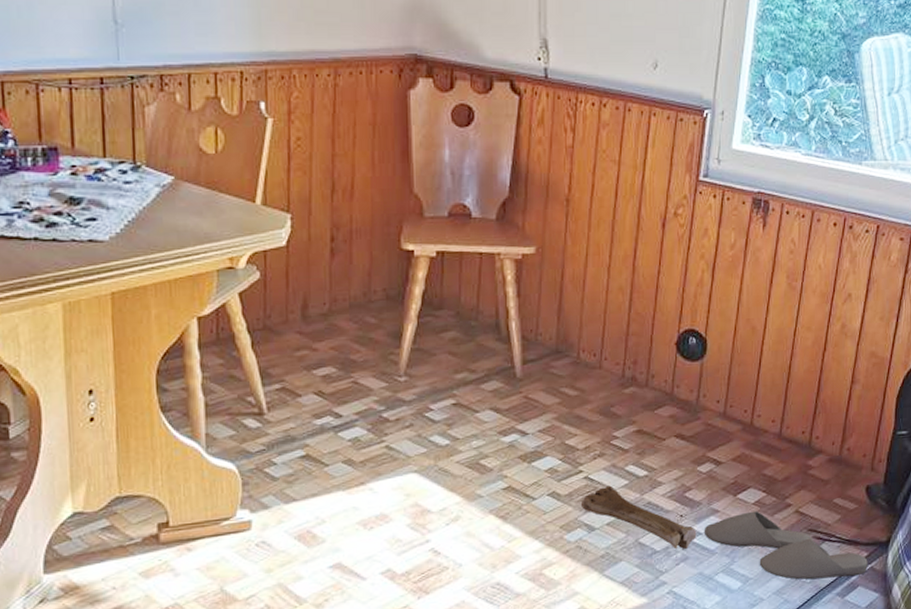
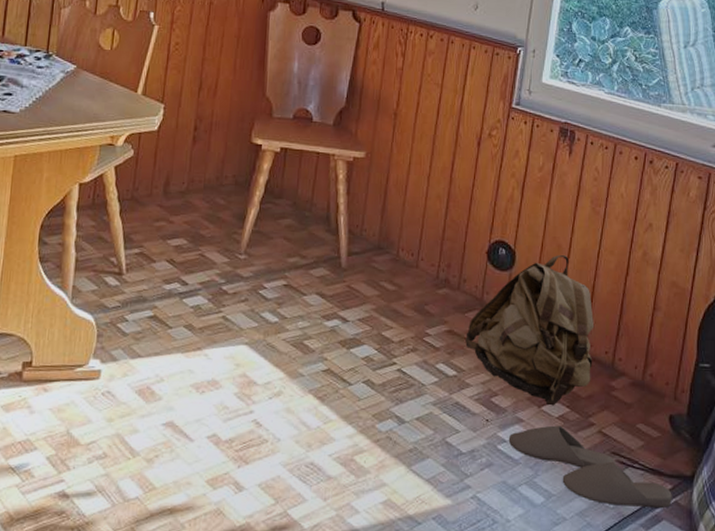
dog toy: present [580,485,697,549] -> none [392,380,502,455]
backpack: none [656,336,791,493] -> present [465,254,595,406]

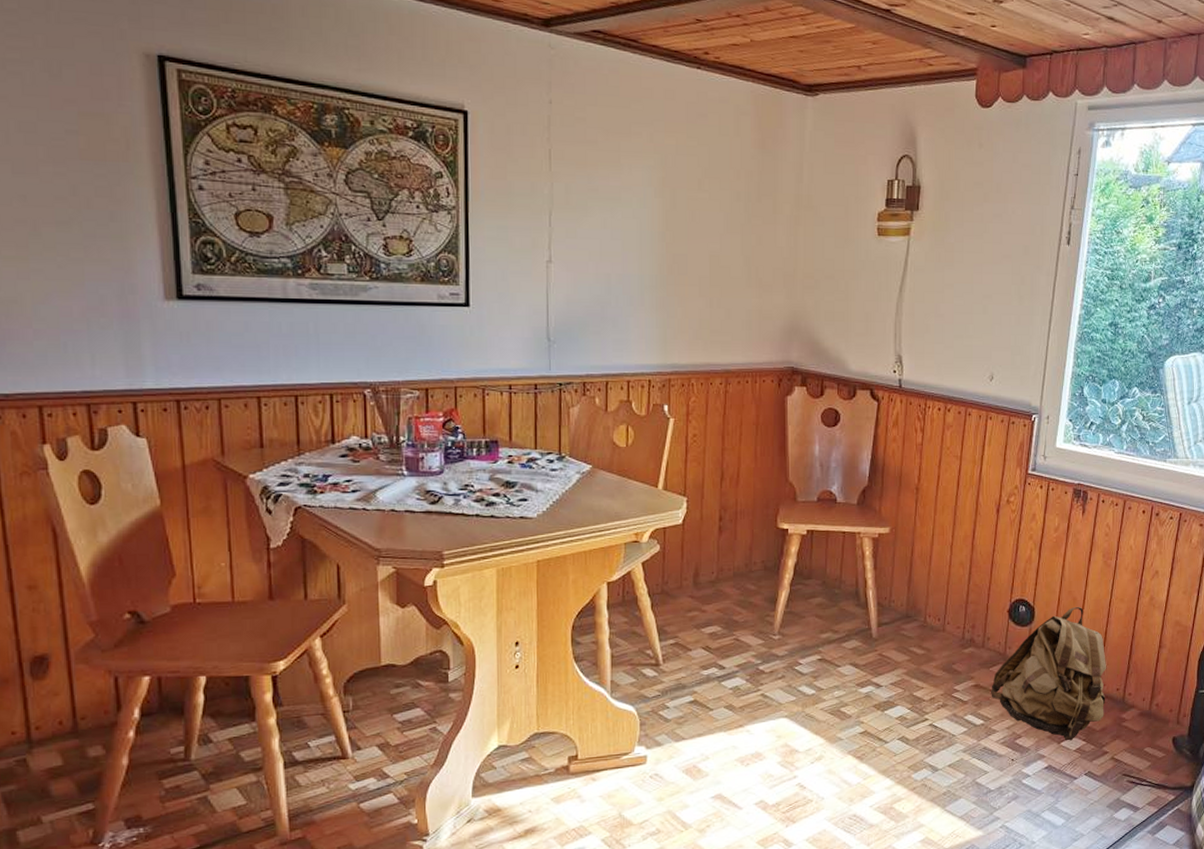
slippers: present [508,425,672,508] -> none [1032,757,1175,819]

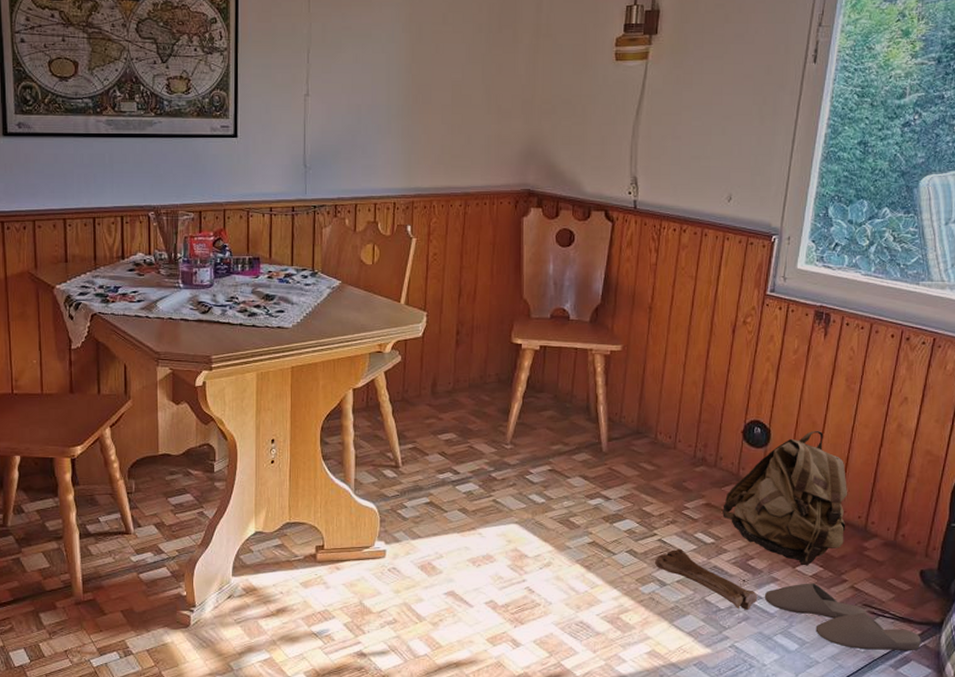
dog toy: none [926,732,1026,789] -> present [654,548,758,610]
slippers: none [1032,757,1175,819] -> present [764,583,921,650]

